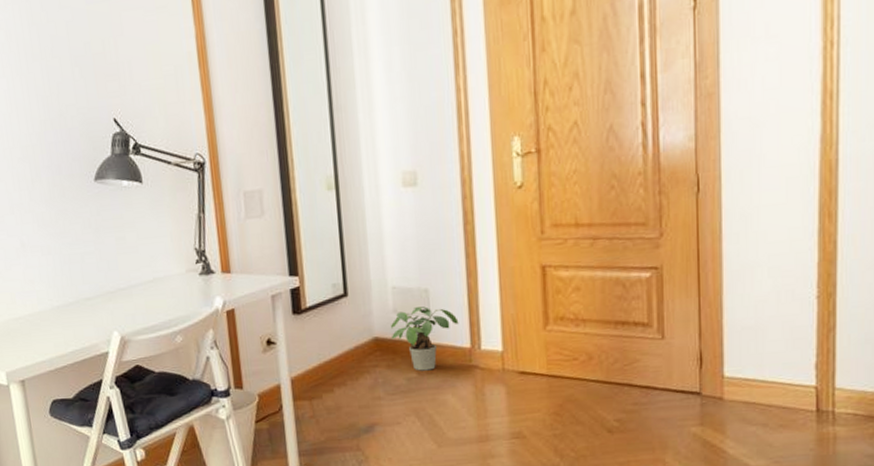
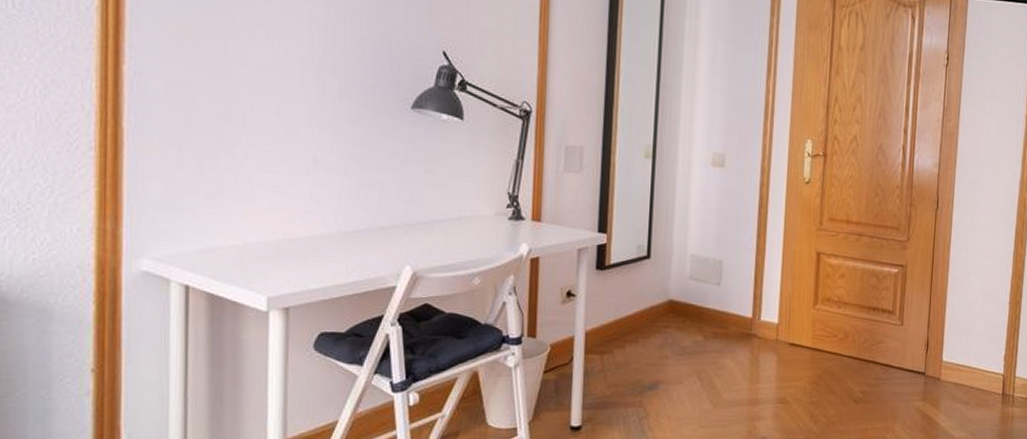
potted plant: present [391,306,459,371] -> none [684,276,745,335]

